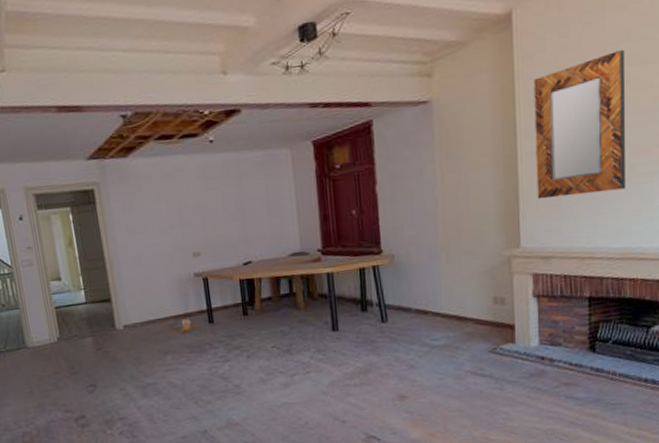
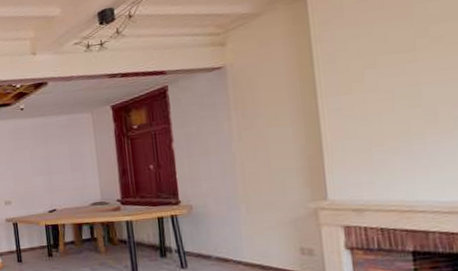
home mirror: present [533,49,626,200] -> none [332,8,448,154]

